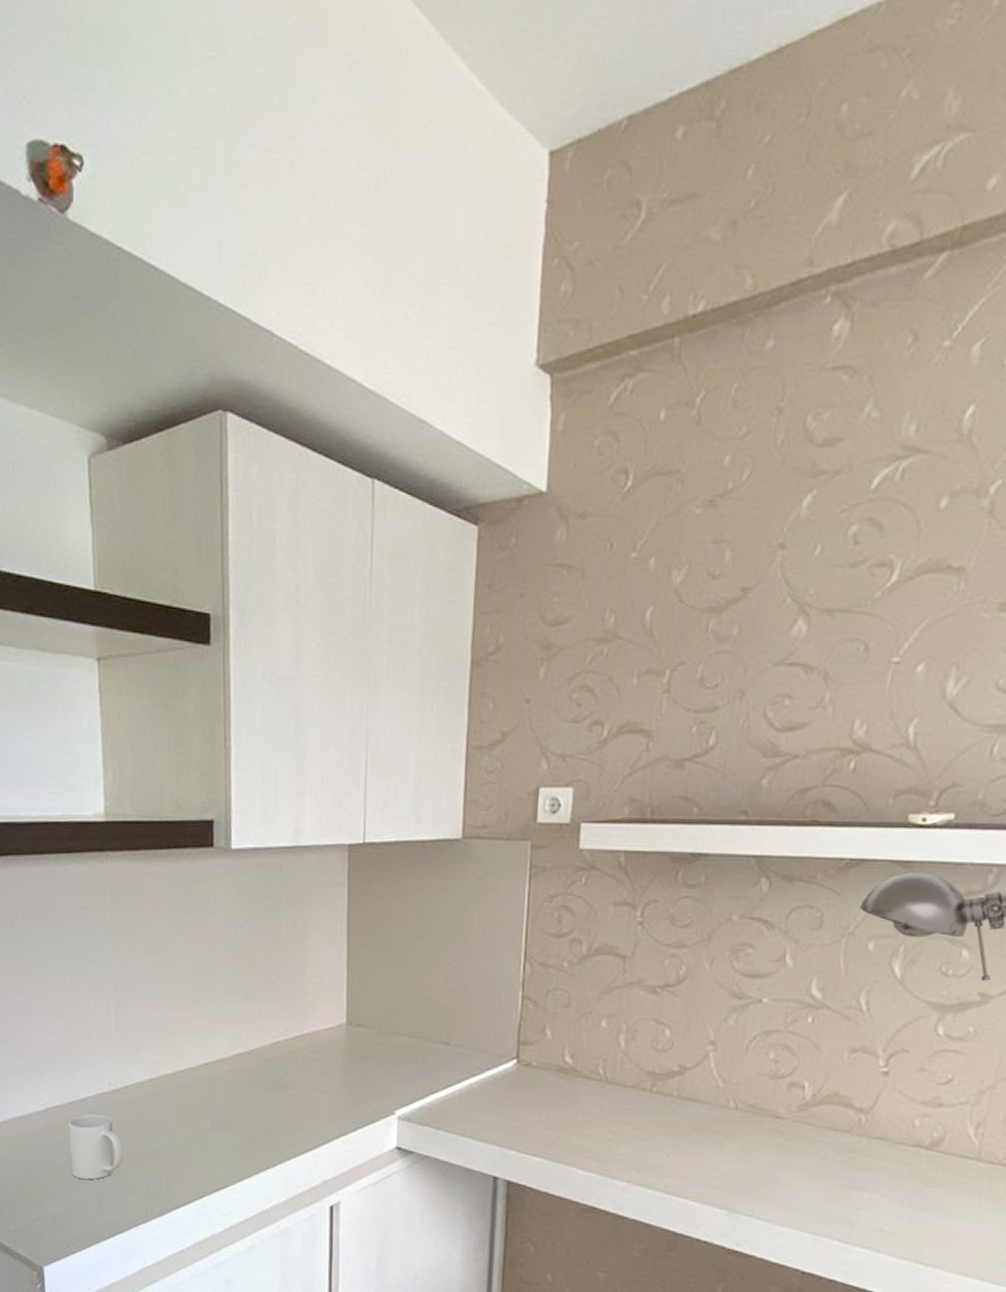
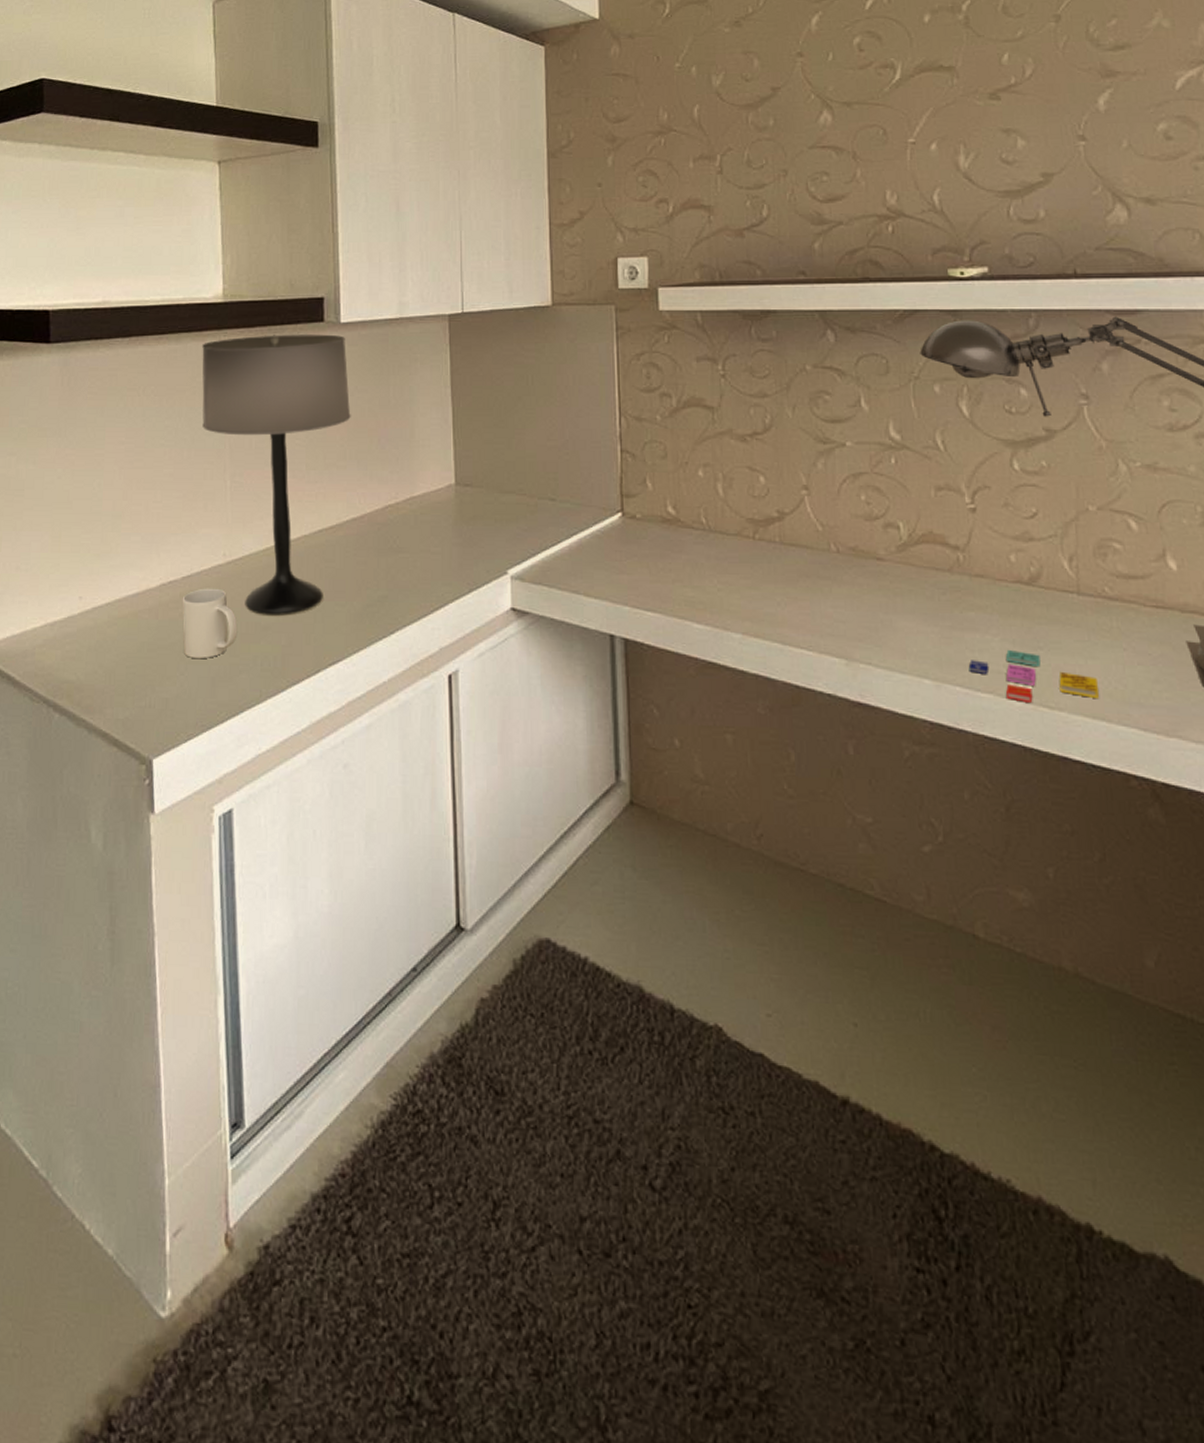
table lamp: none [83,859,240,1144] -> present [202,334,351,616]
books: none [850,1210,978,1259] -> present [968,650,1099,702]

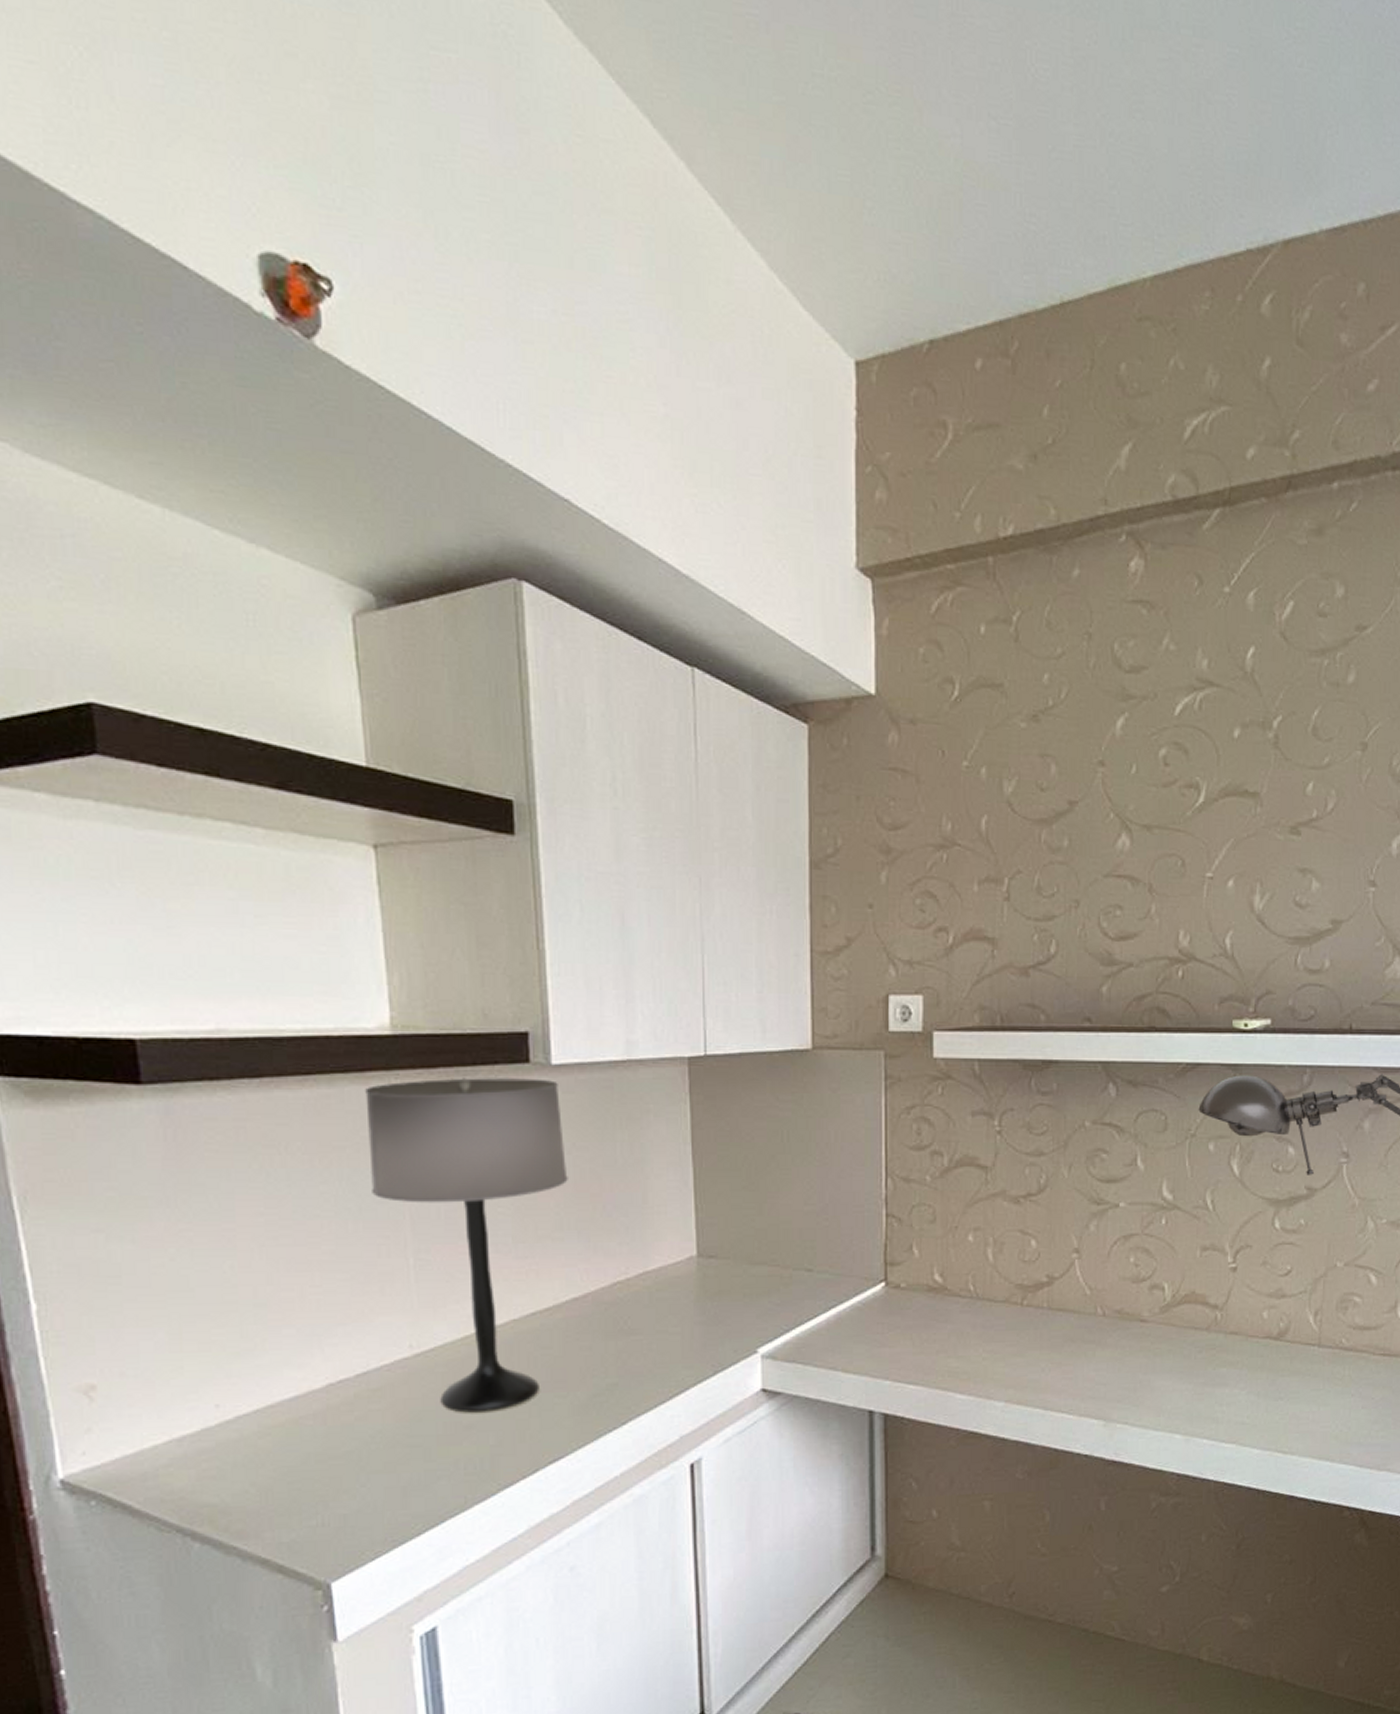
mug: present [182,588,238,659] -> none [357,1385,433,1468]
books: present [968,650,1099,702] -> none [1216,1402,1326,1449]

